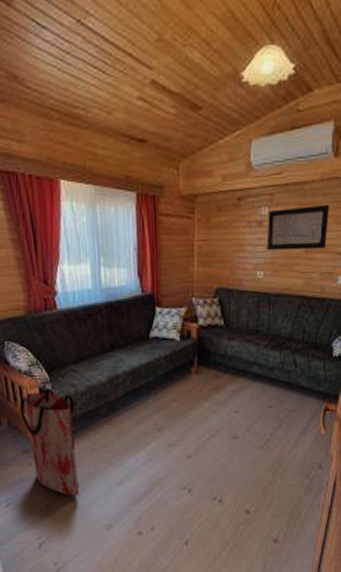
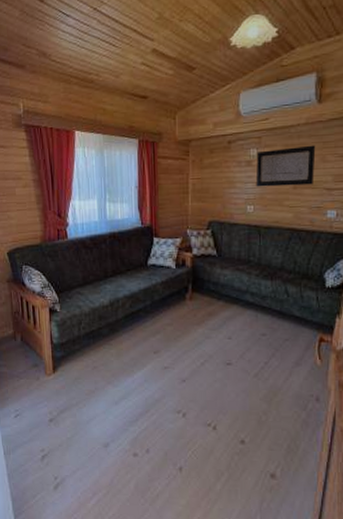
bag: present [19,388,80,496] -> none [32,309,81,411]

